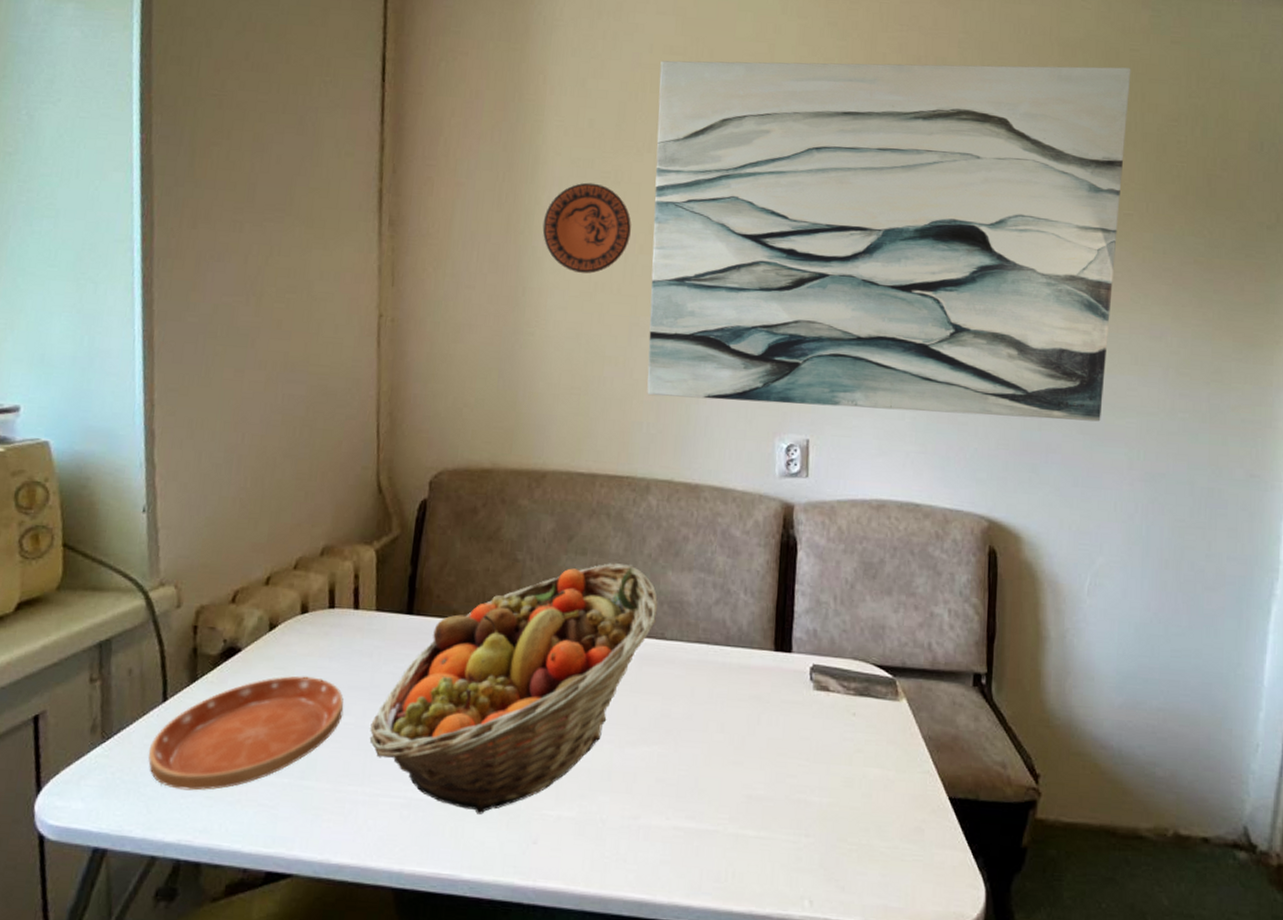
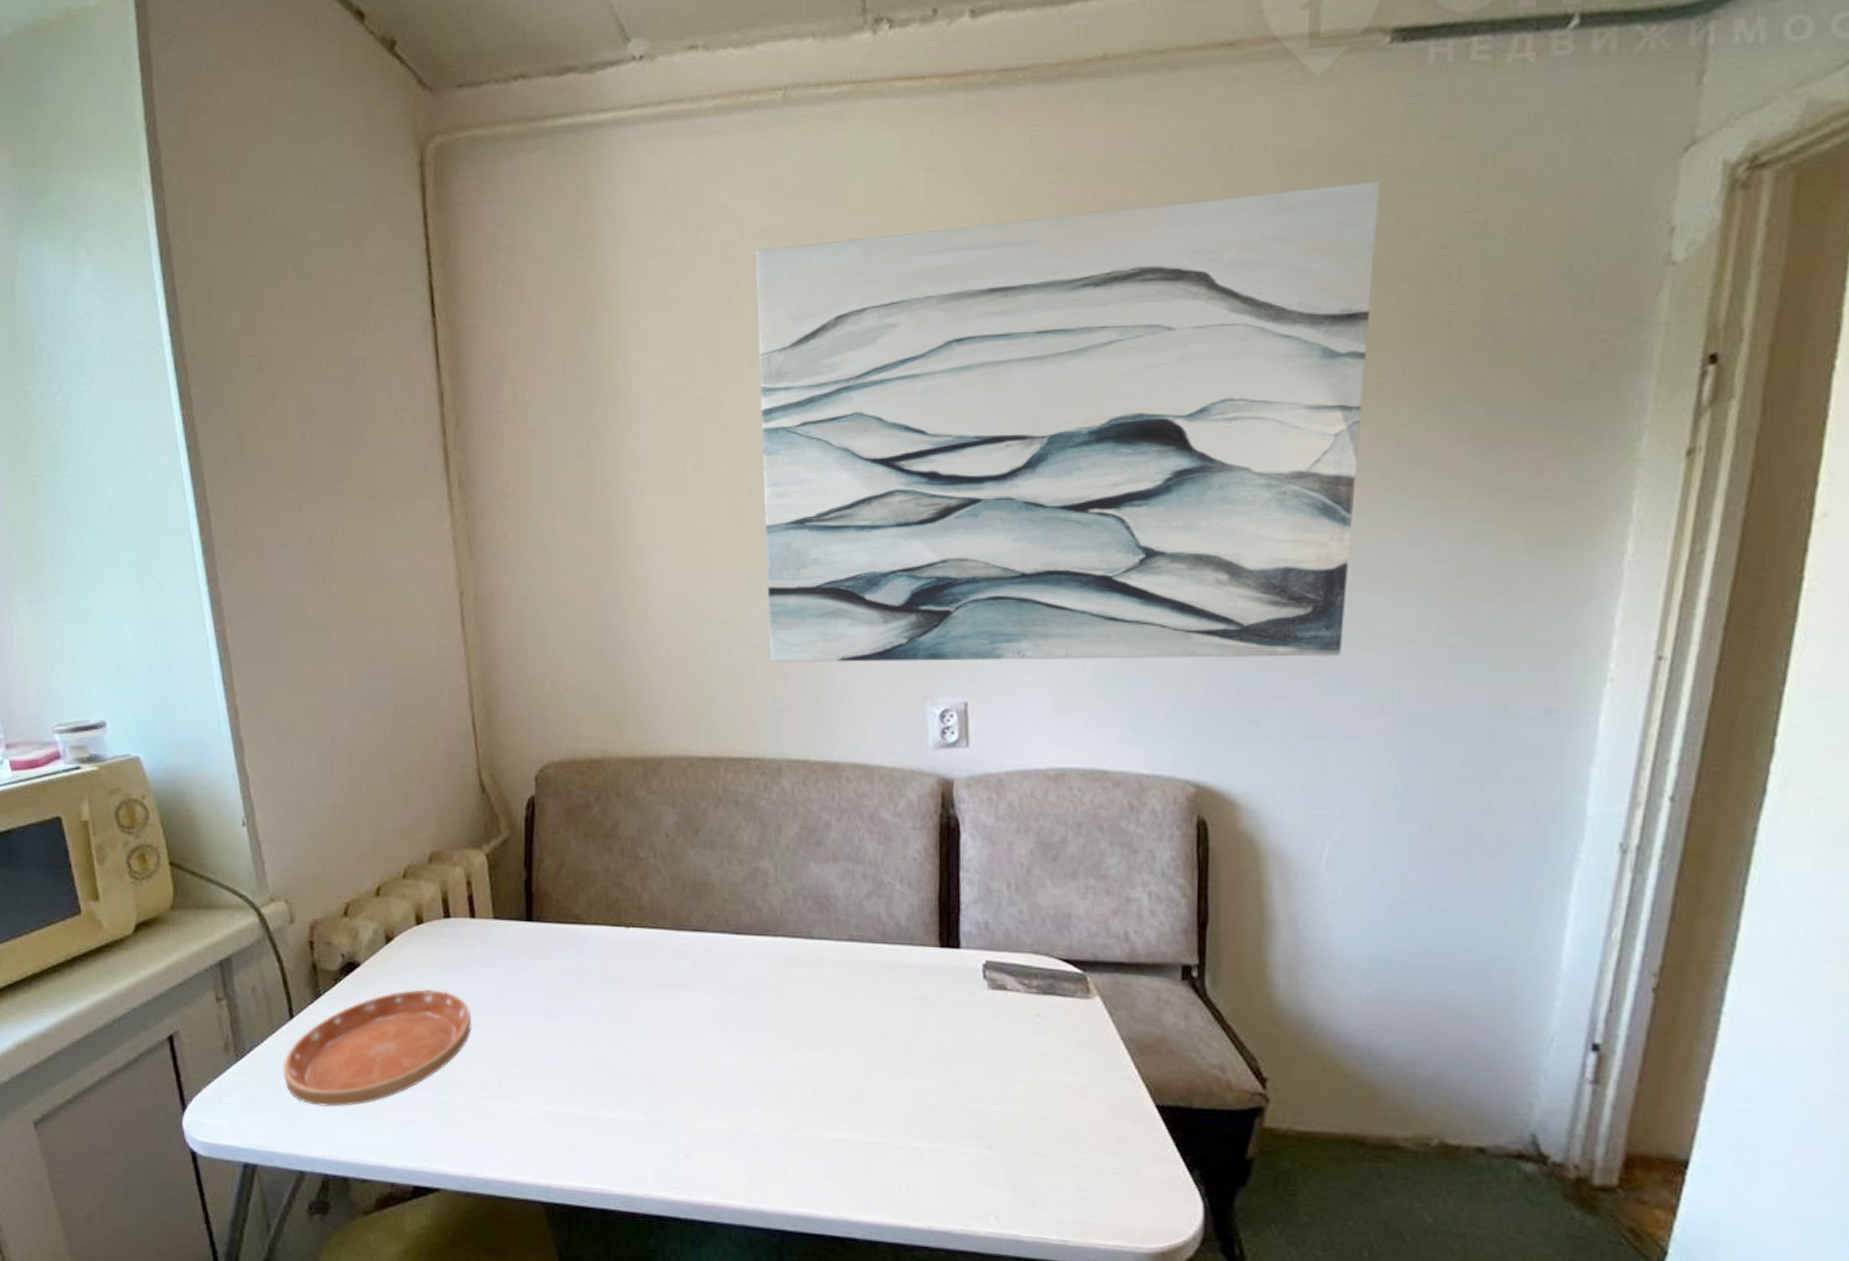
fruit basket: present [369,562,658,814] -> none [501,855,802,1128]
decorative plate: present [542,182,632,274] -> none [632,413,736,524]

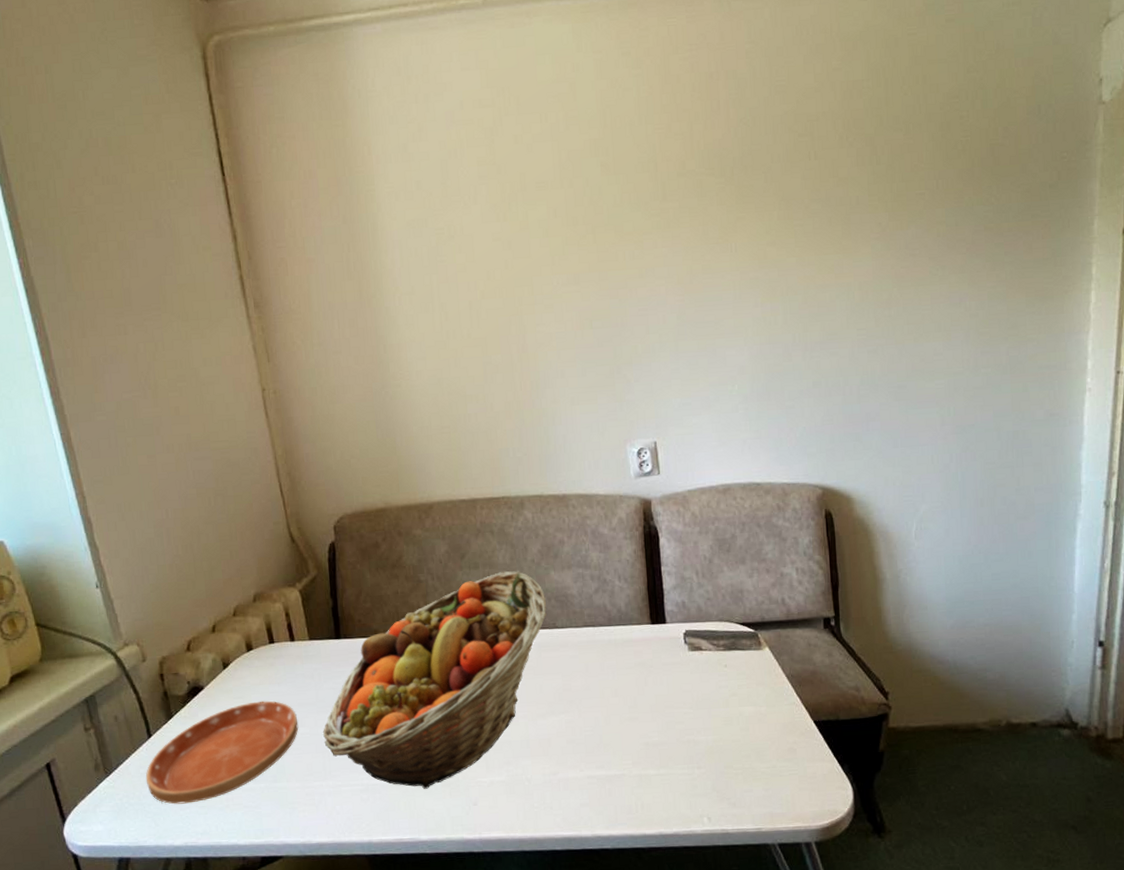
fruit basket: none [501,855,802,1128] -> present [323,570,548,789]
wall art: present [755,182,1381,663] -> none [472,53,913,424]

